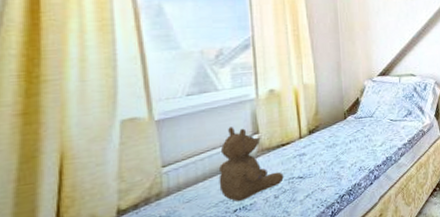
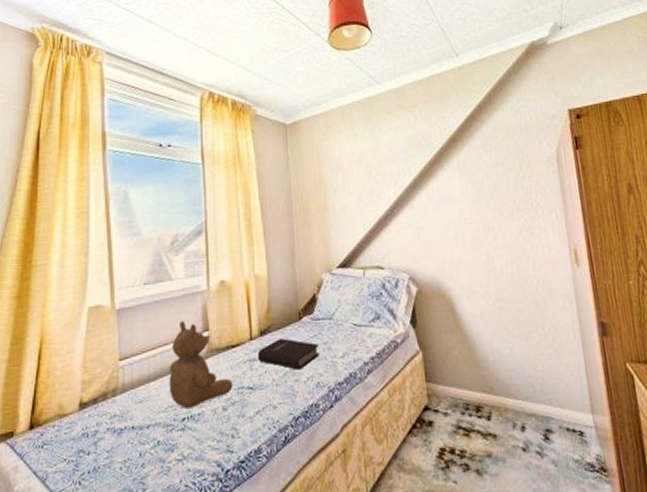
book: none [306,134,361,159] -> present [257,338,319,370]

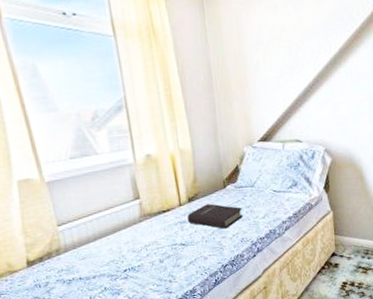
teddy bear: present [169,321,233,408] -> none [106,191,167,262]

